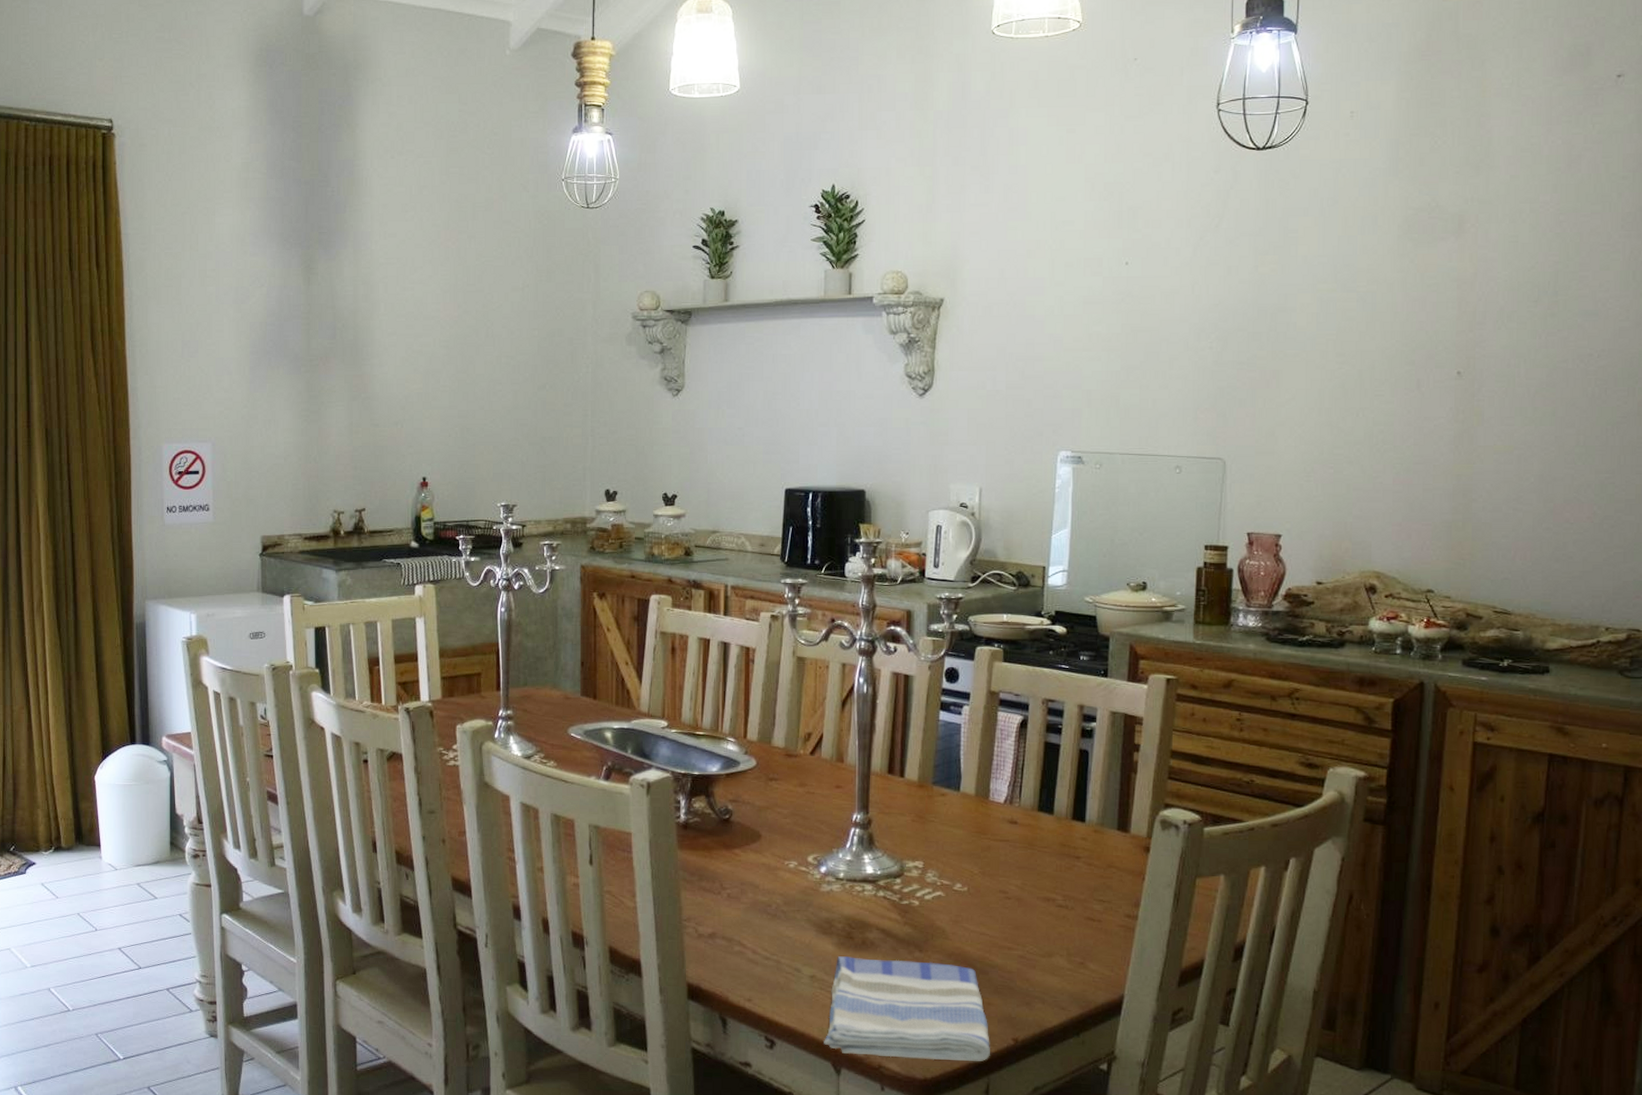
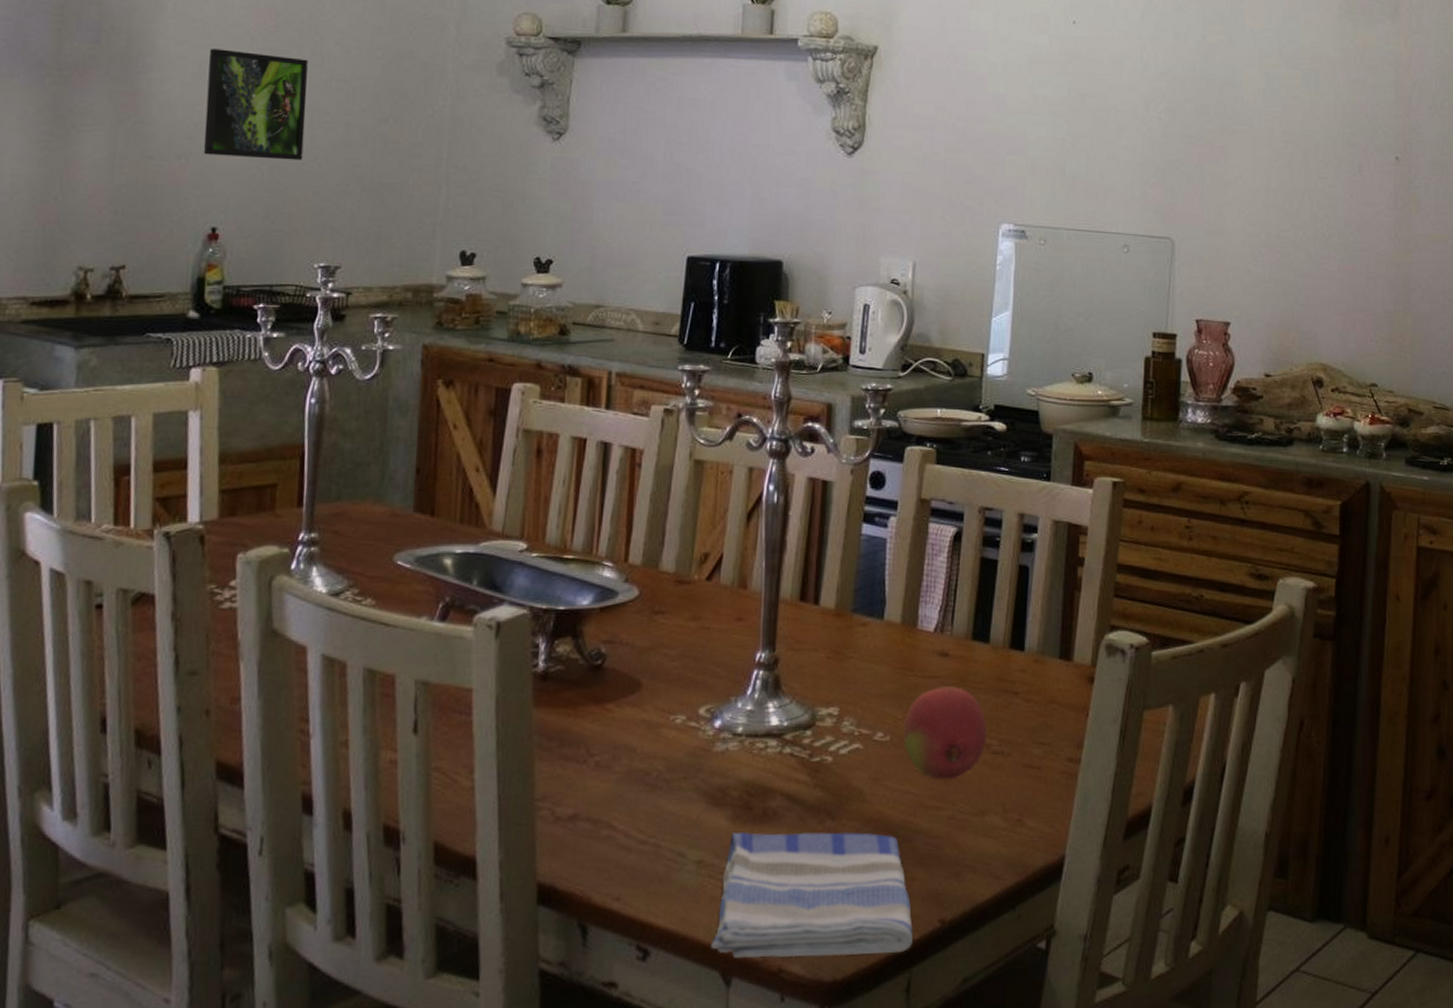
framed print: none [412,337,484,422] -> present [203,48,308,161]
fruit: none [978,849,1052,926] -> present [902,686,987,780]

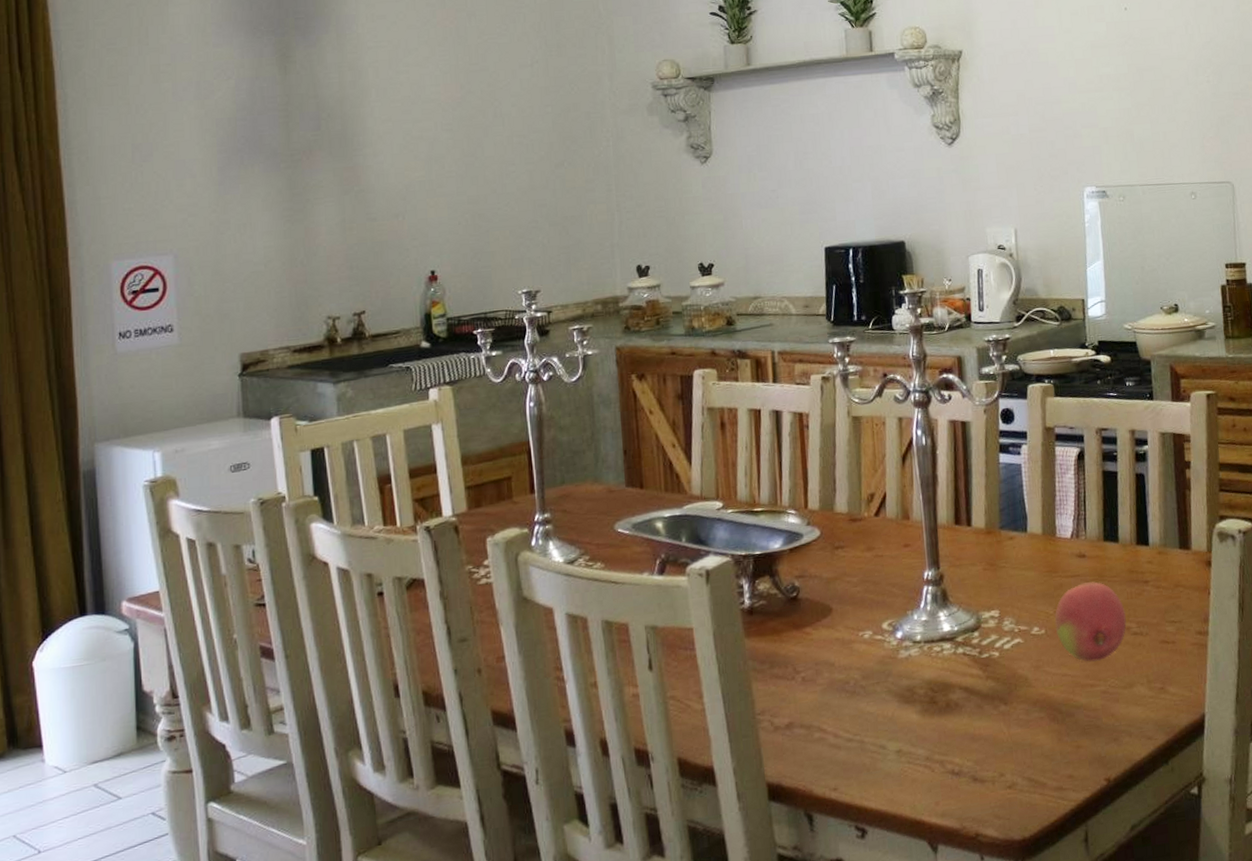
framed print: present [203,48,308,161] -> none [410,121,498,212]
dish towel: present [711,831,913,959] -> none [917,712,1085,829]

